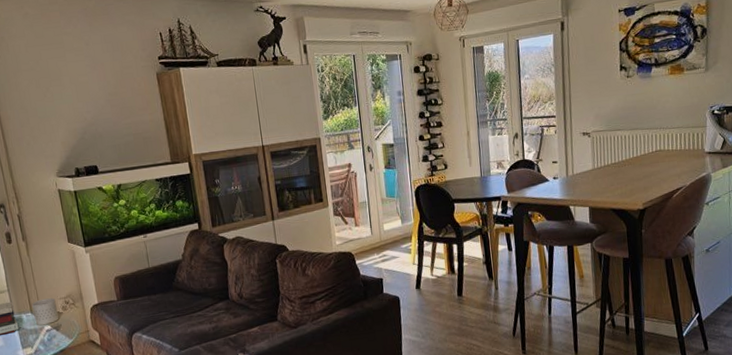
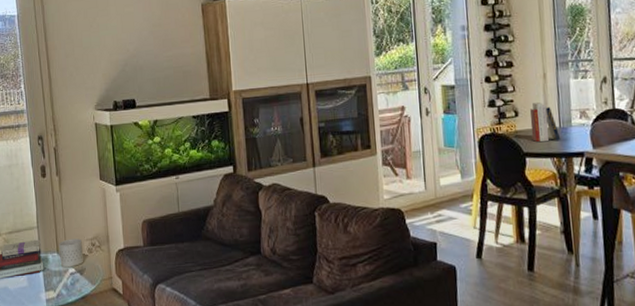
books: none [457,155,482,190] -> present [530,101,561,143]

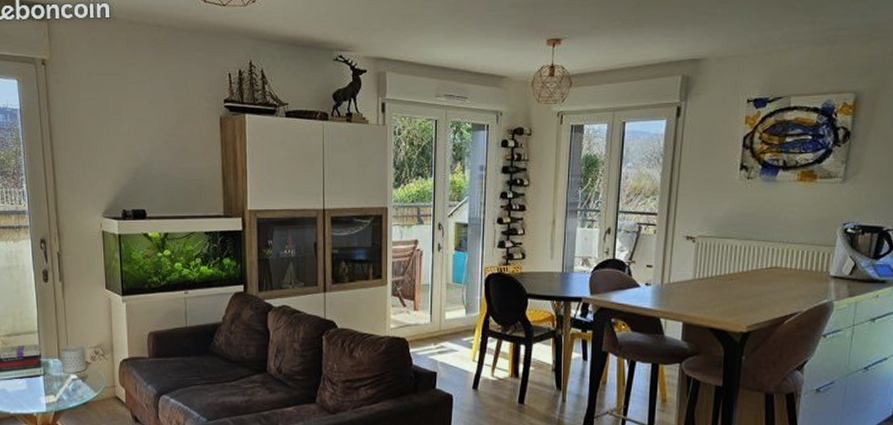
books: present [530,101,561,143] -> none [535,246,562,285]

